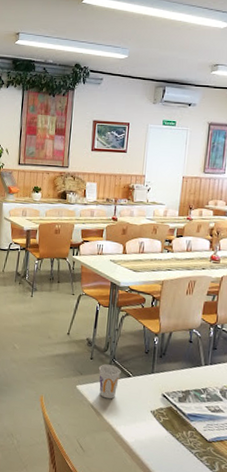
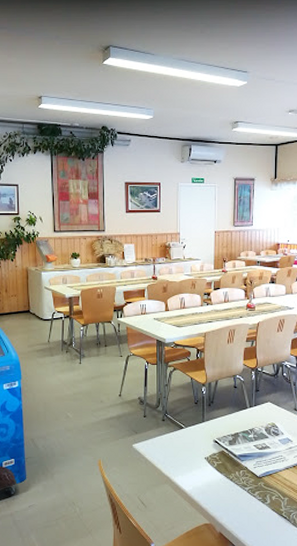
cup: present [98,364,121,399] -> none [152,420,174,453]

